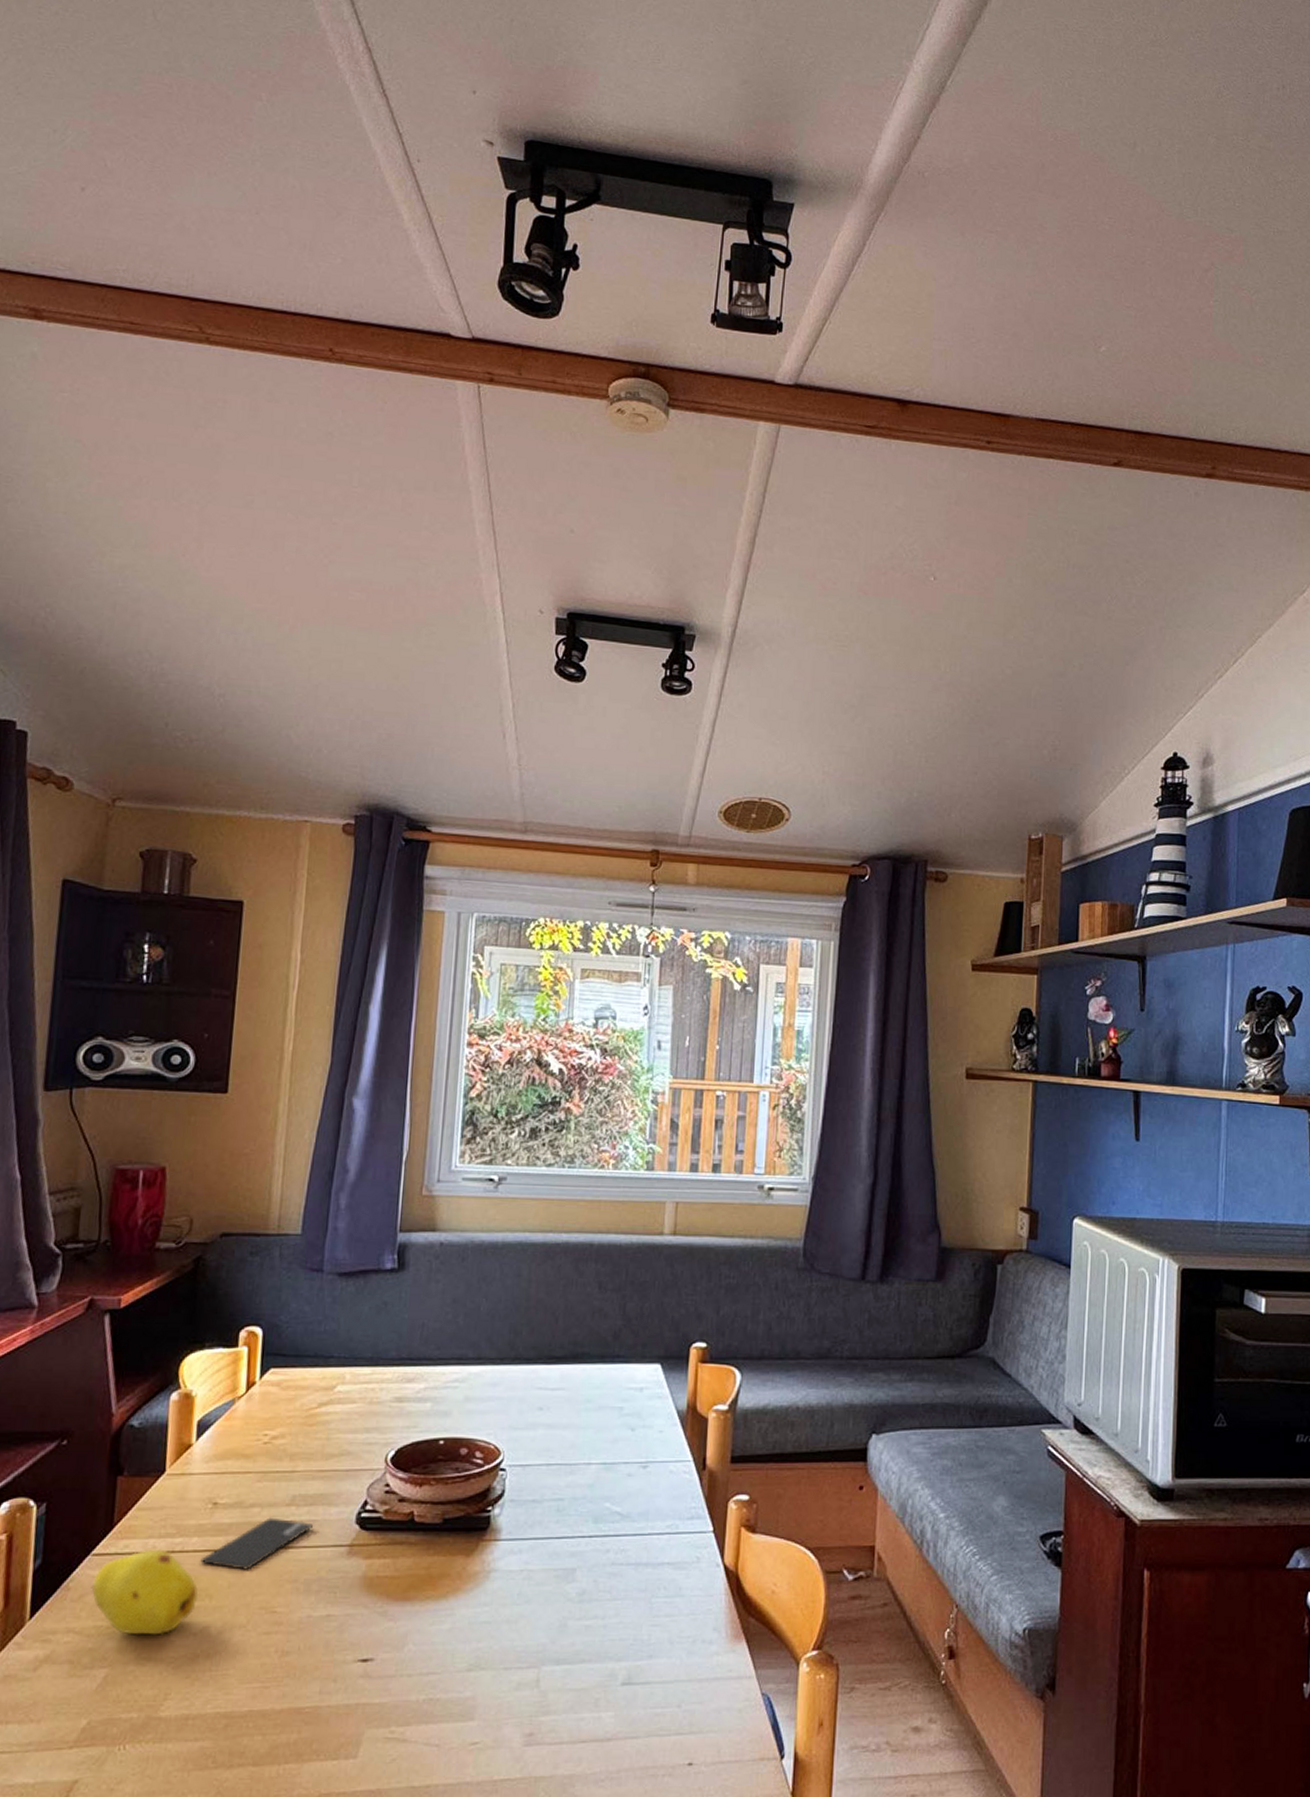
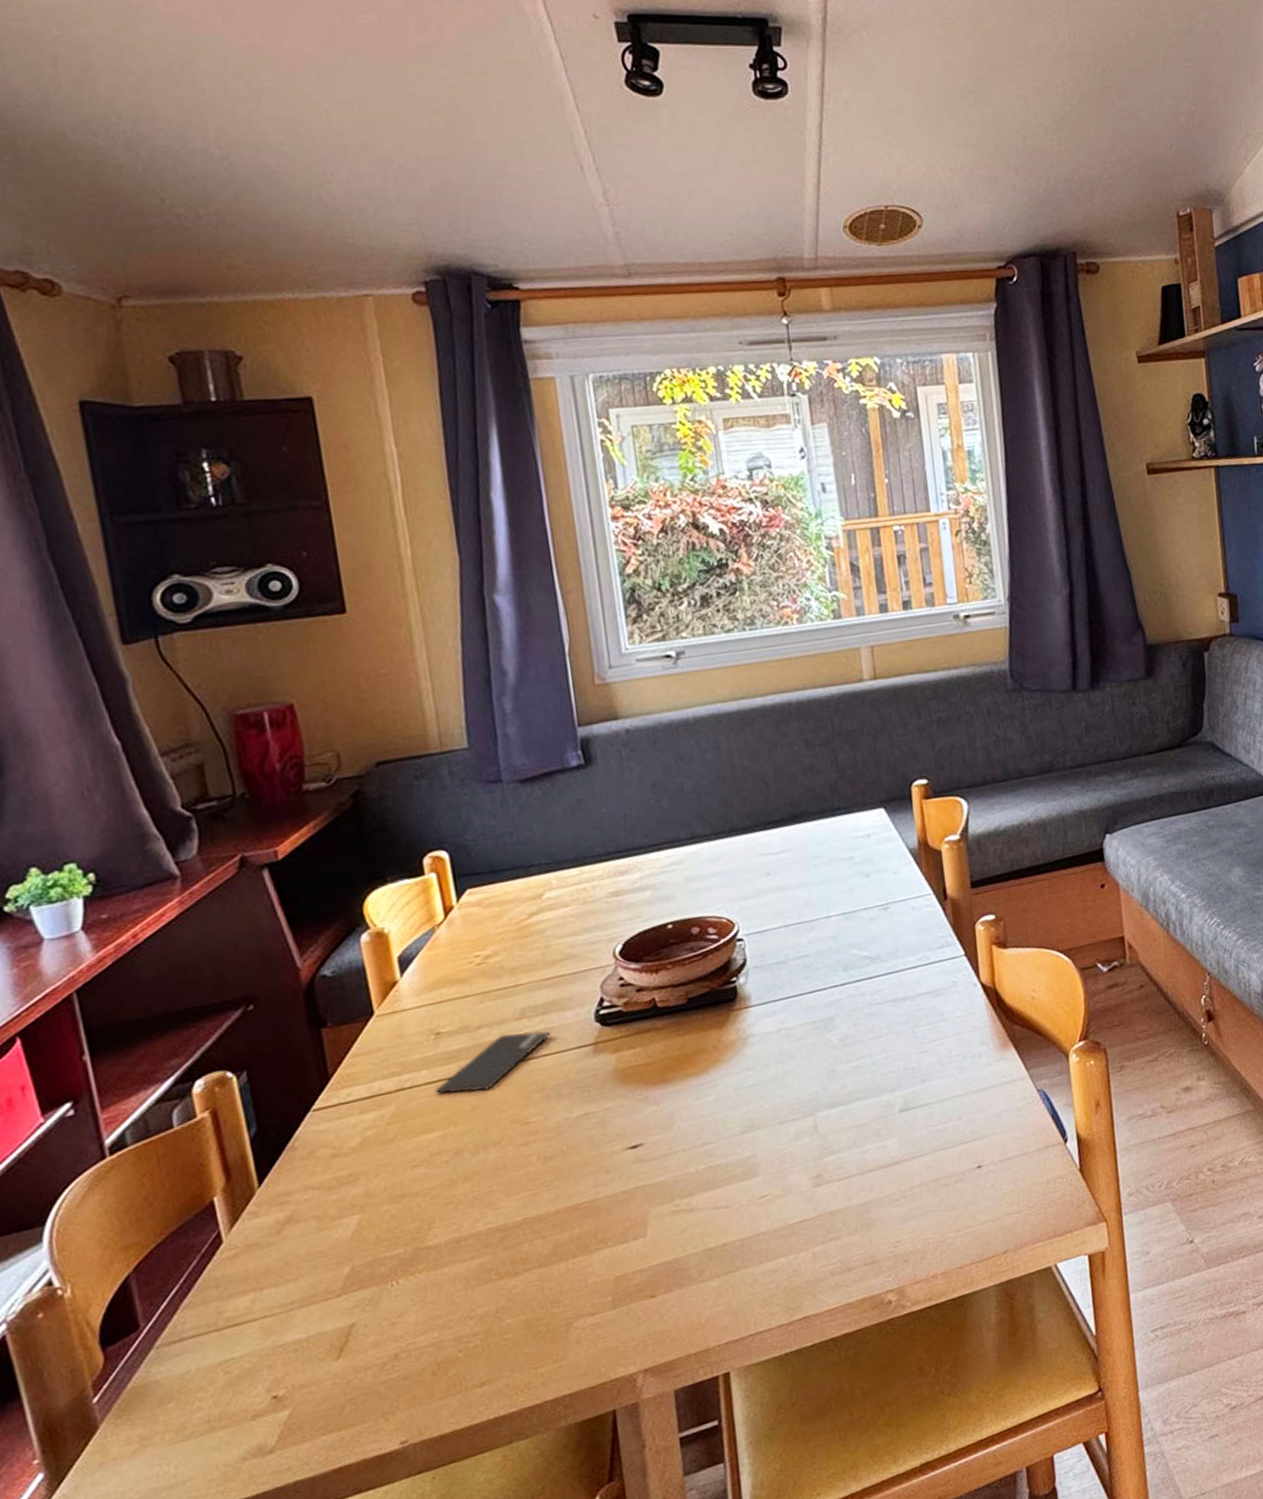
fruit: present [91,1549,199,1635] -> none [320,1089,442,1178]

